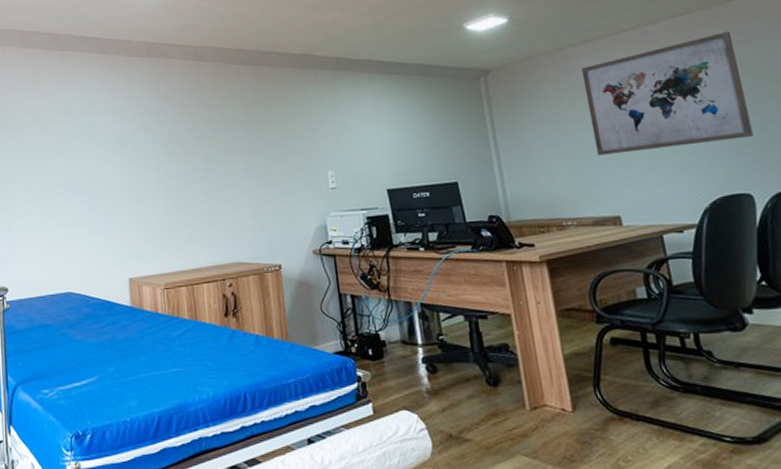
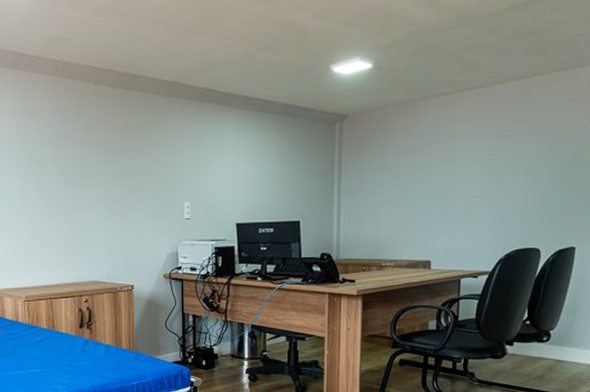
wall art: present [581,32,754,156] -> none [424,98,564,206]

